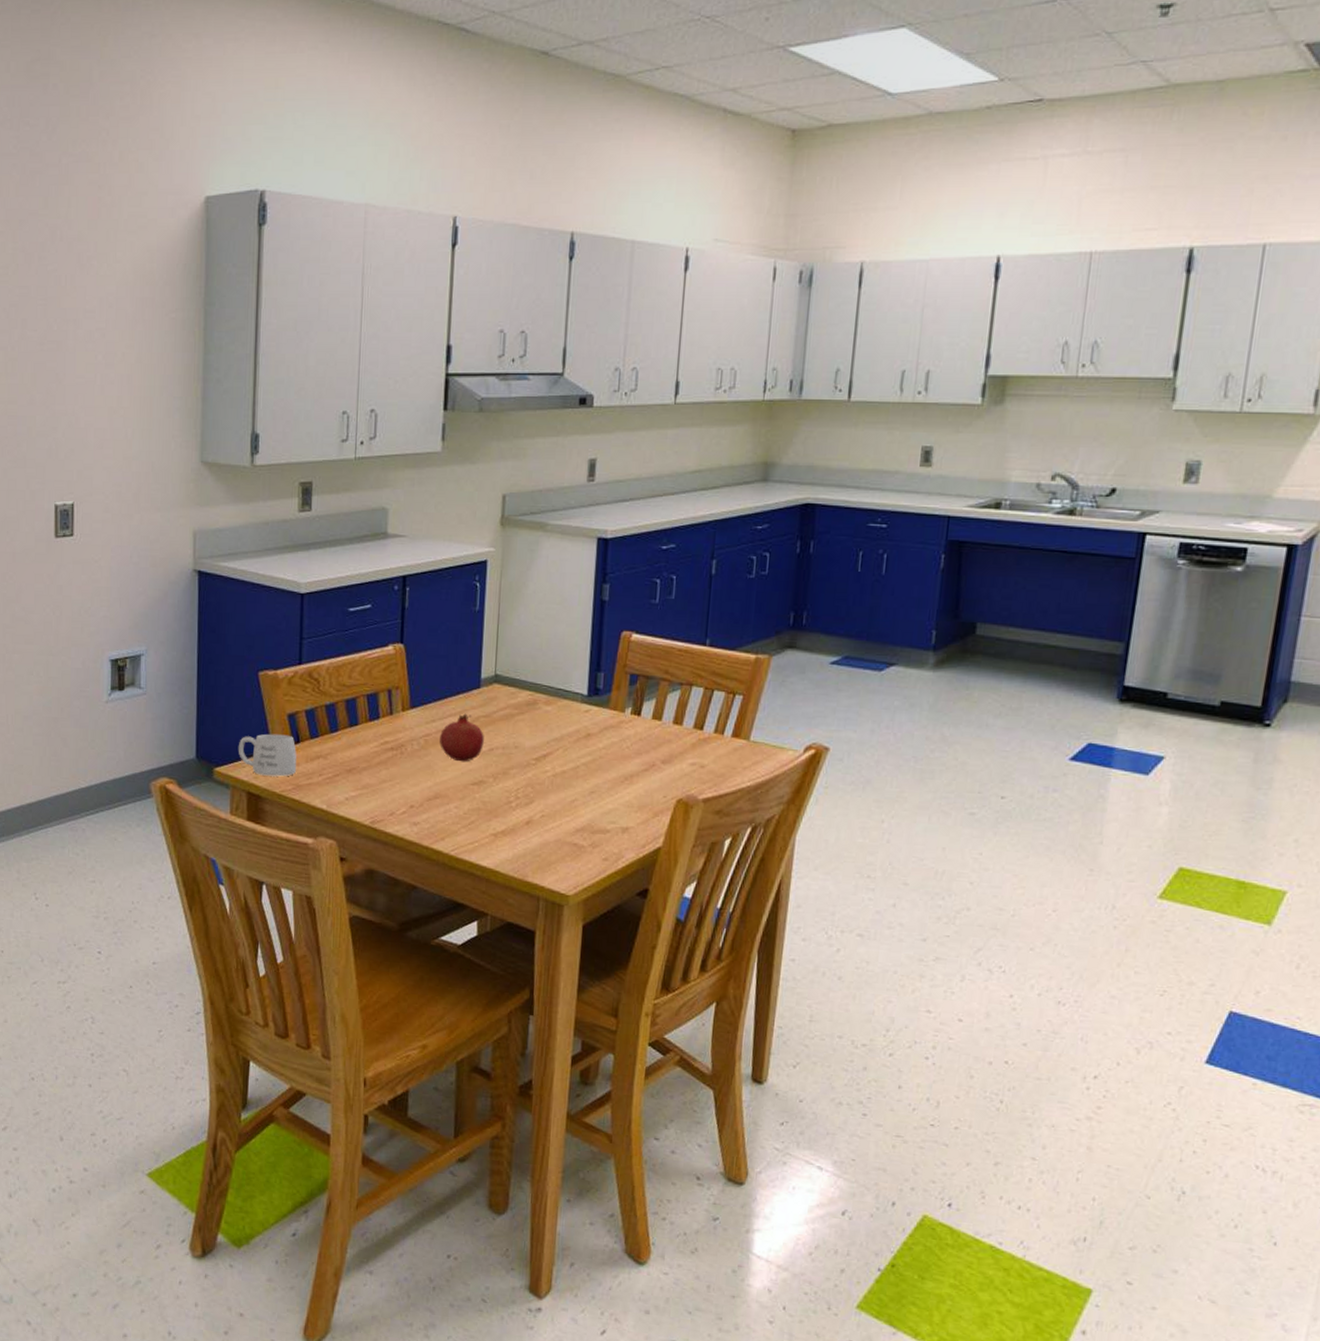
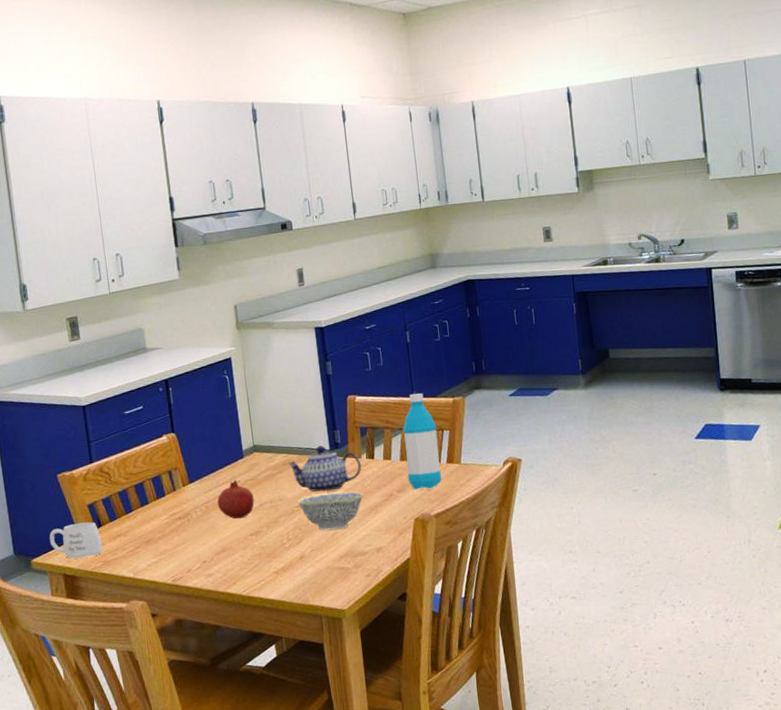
teapot: none [533,688,624,747] -> present [288,445,362,492]
bowl: none [535,748,619,796] -> present [297,491,364,531]
water bottle: none [678,642,728,766] -> present [402,393,442,490]

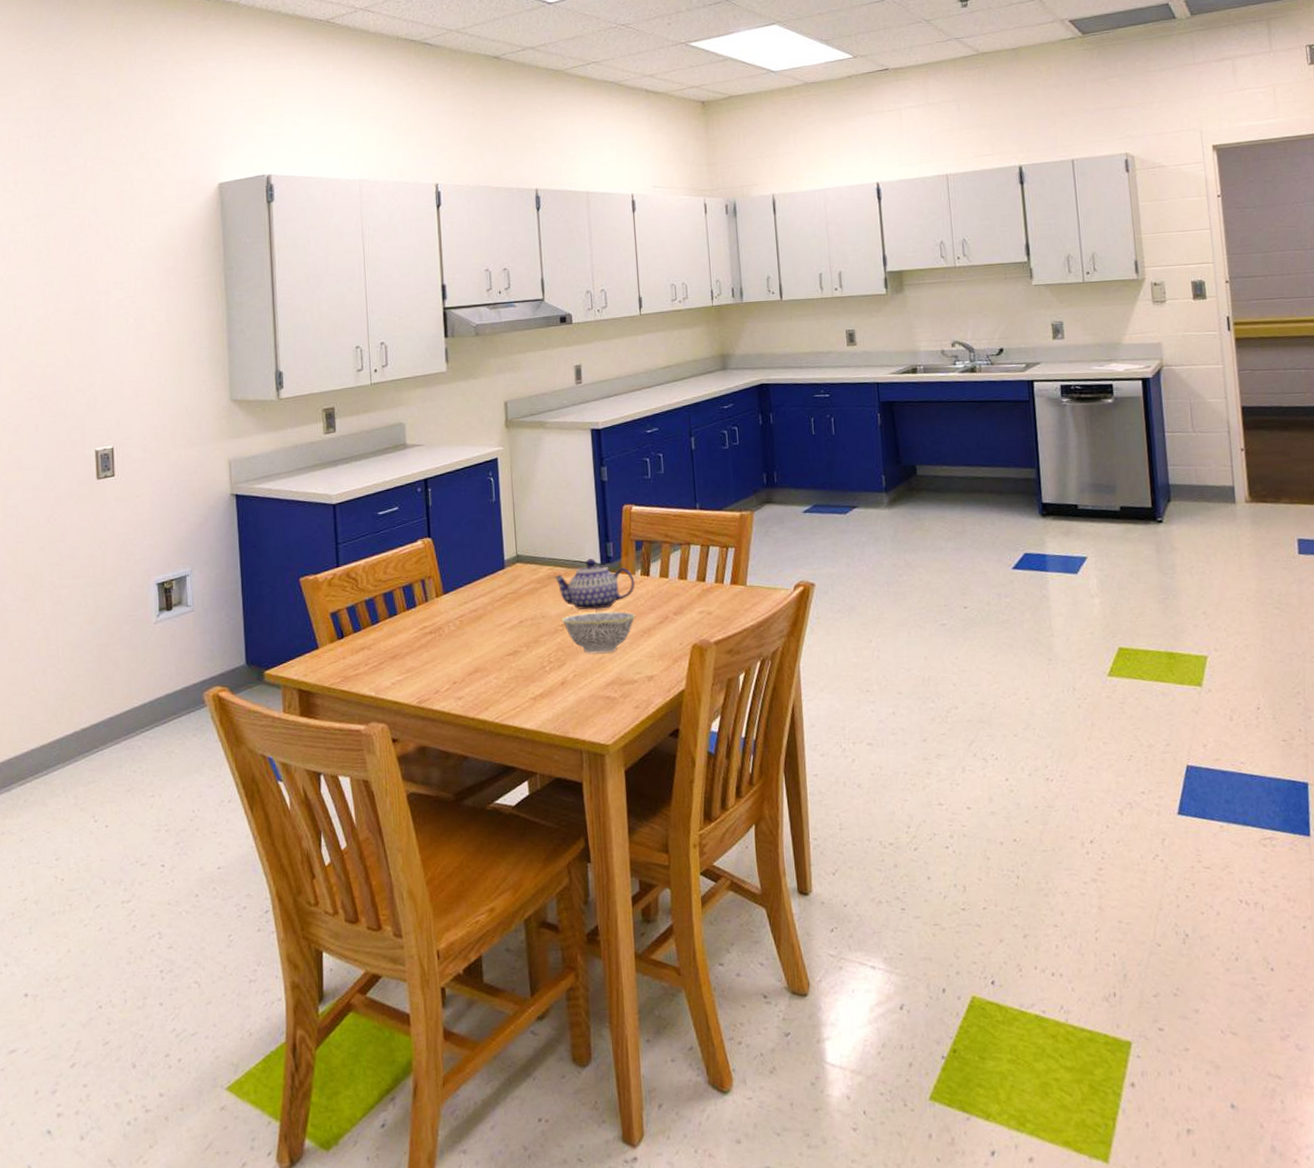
mug: present [49,522,103,559] -> none [285,632,344,673]
fruit: present [217,480,255,519] -> none [473,592,514,637]
water bottle: present [402,393,442,490] -> none [683,506,725,613]

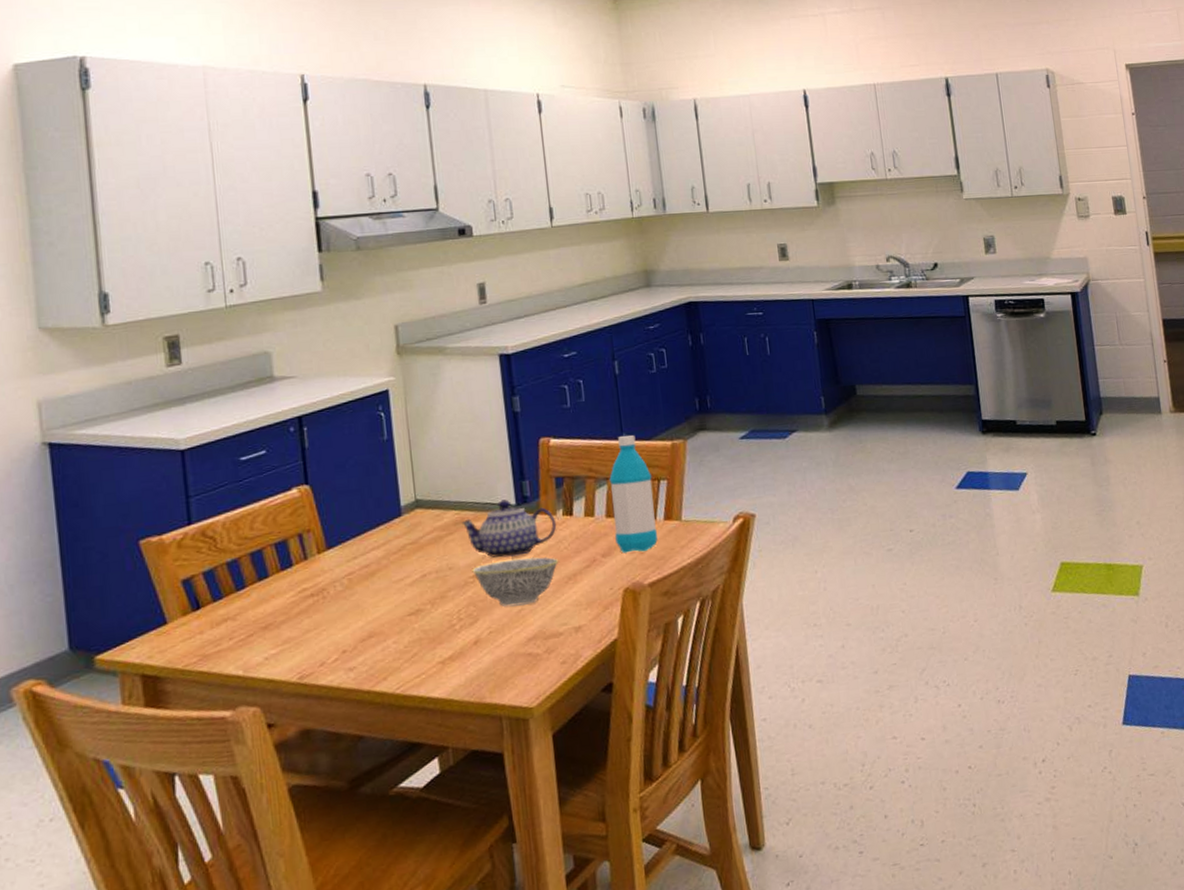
water bottle: none [683,506,725,613] -> present [609,435,658,553]

